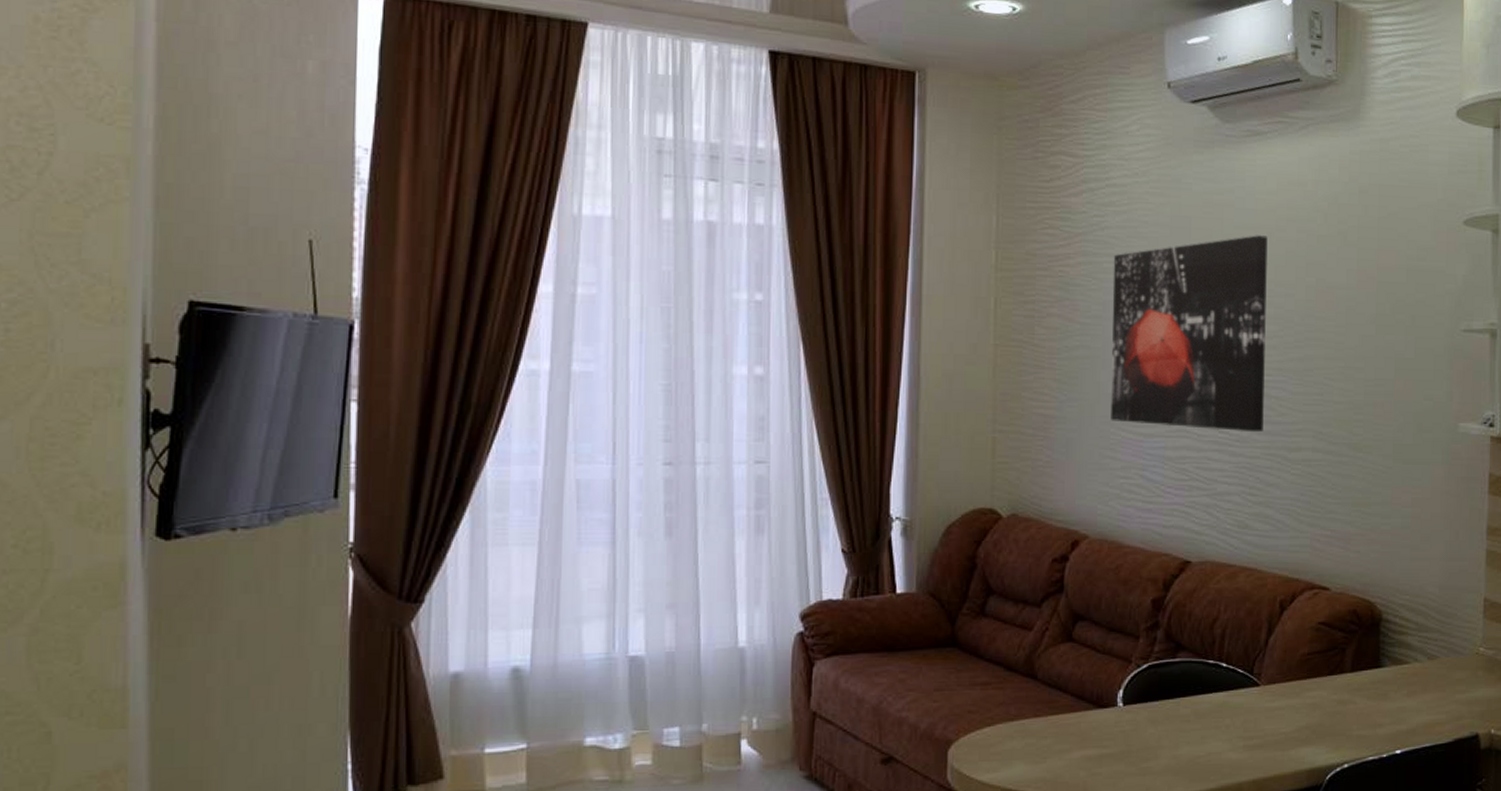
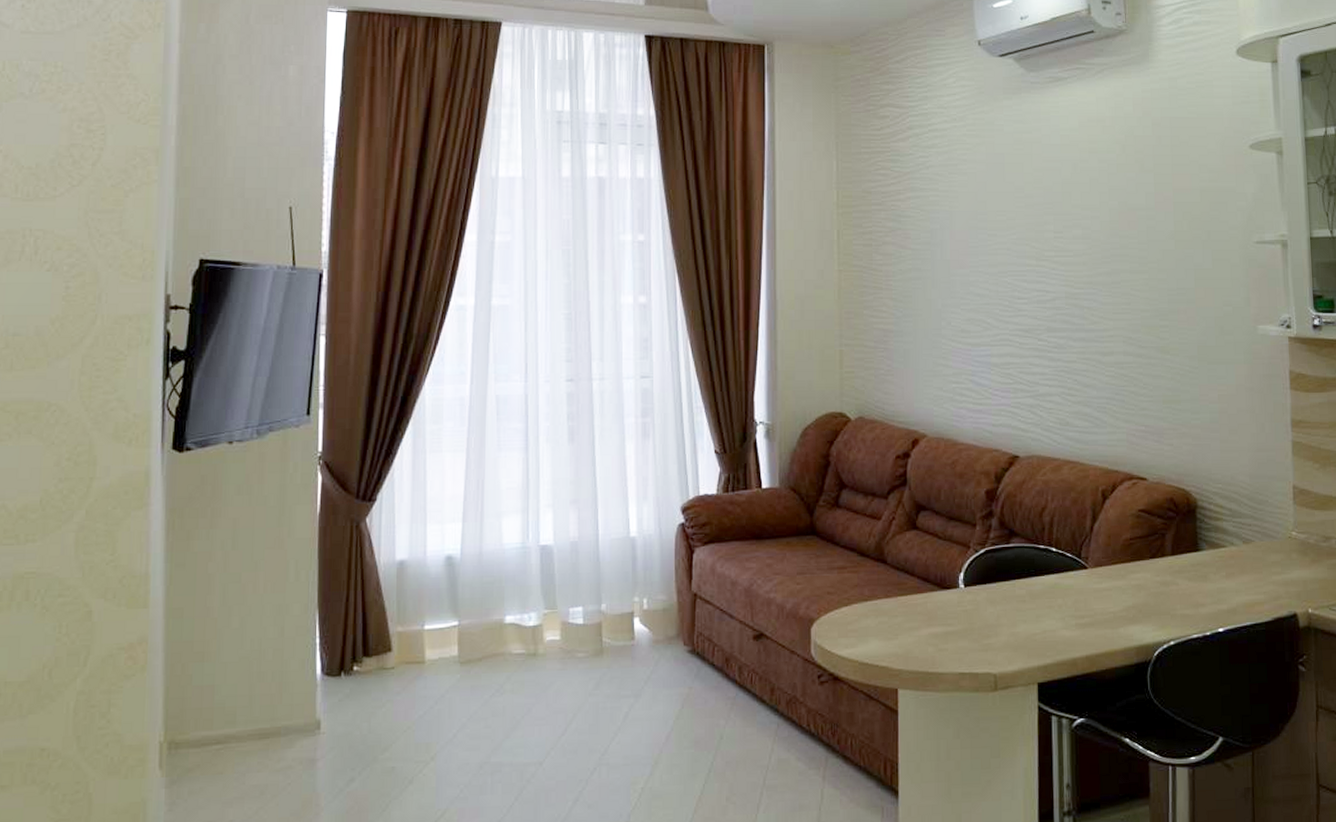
wall art: present [1111,235,1268,433] -> none [938,166,1078,340]

